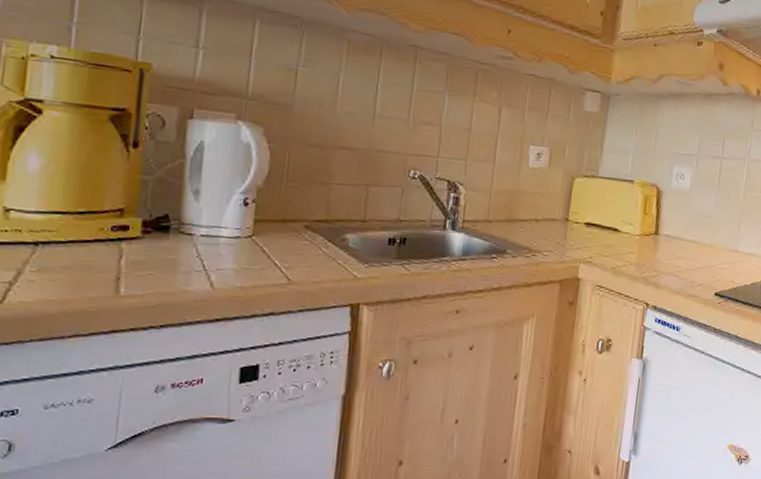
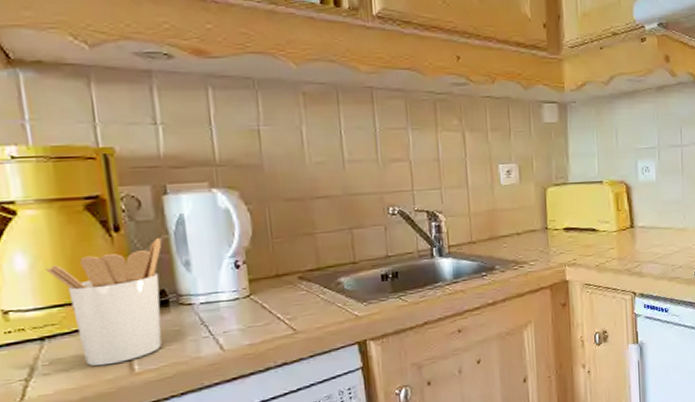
utensil holder: none [56,160,177,283] -> present [45,237,162,367]

